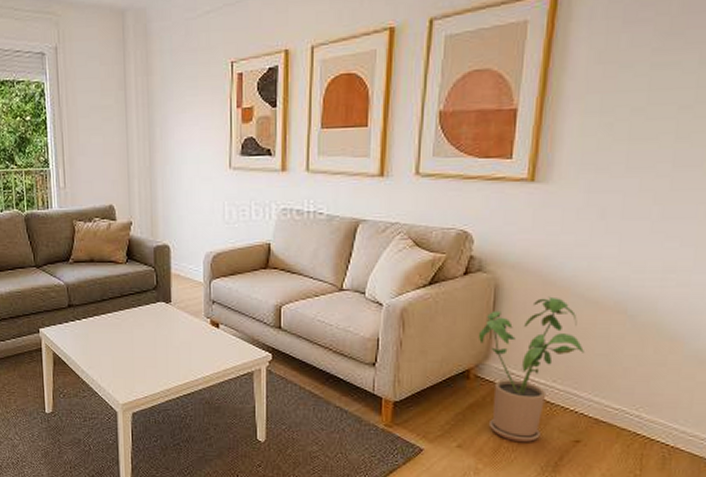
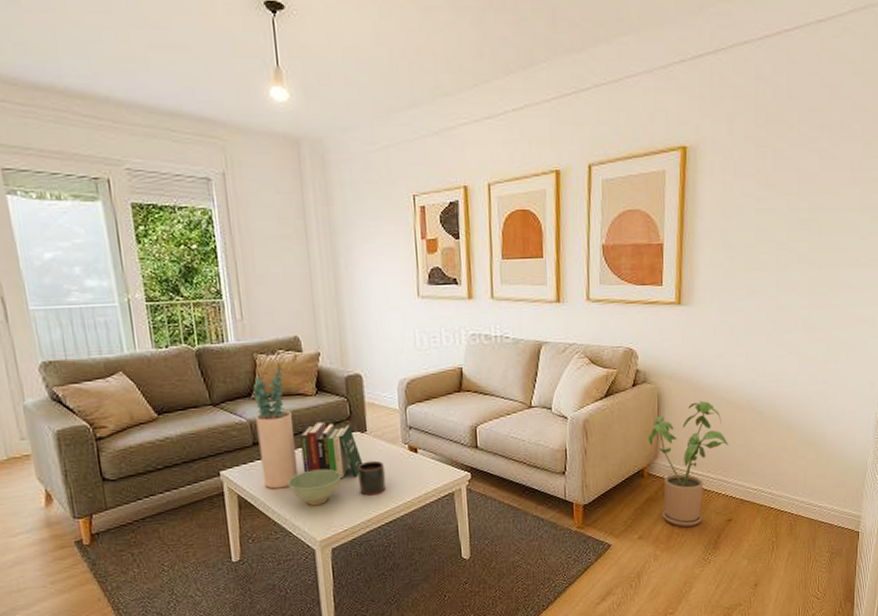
vase: none [71,229,107,350] -> present [252,361,299,489]
bowl: none [96,335,145,370] -> present [287,468,342,506]
books: none [109,289,166,347] -> present [300,421,364,479]
mug: none [161,331,187,366] -> present [358,460,386,496]

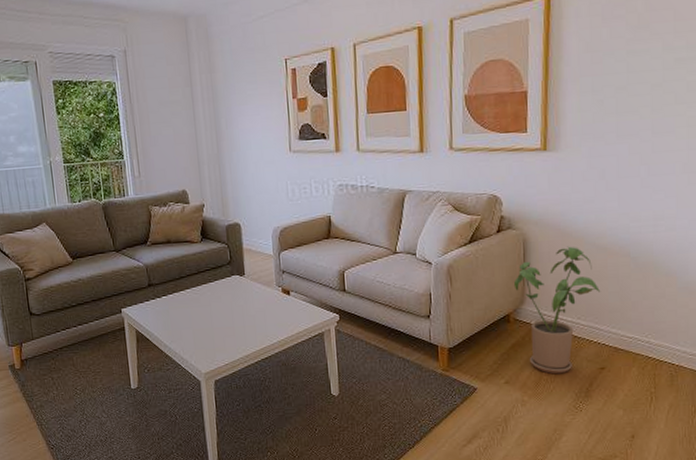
vase: present [252,361,299,489] -> none [148,212,187,326]
bowl: present [287,468,342,506] -> none [177,308,223,342]
books: present [300,421,364,479] -> none [187,265,242,318]
mug: present [358,460,386,496] -> none [237,301,262,334]

